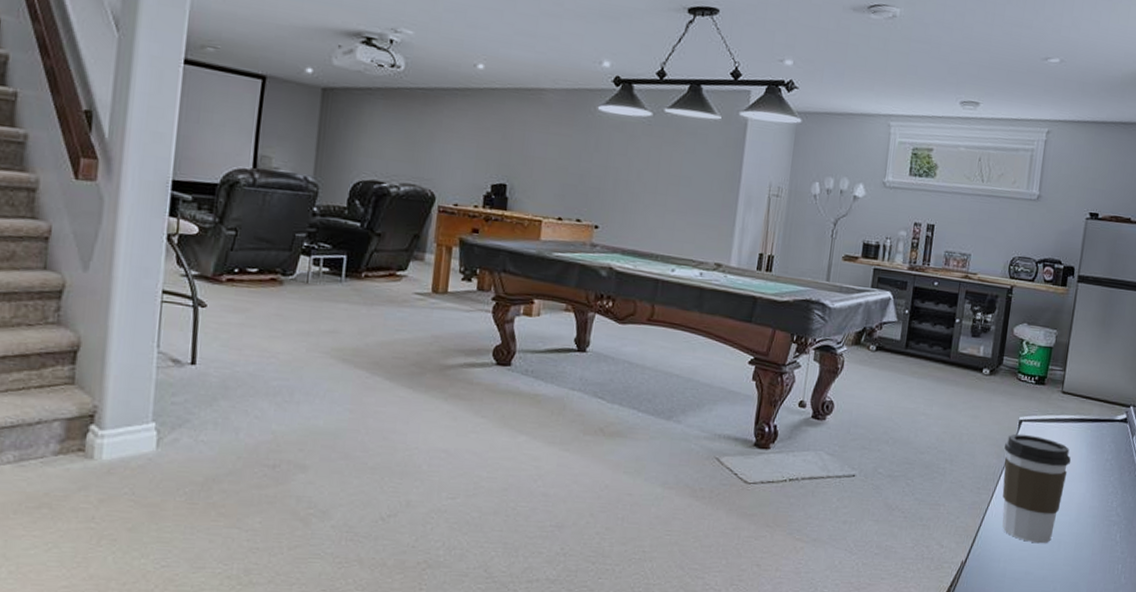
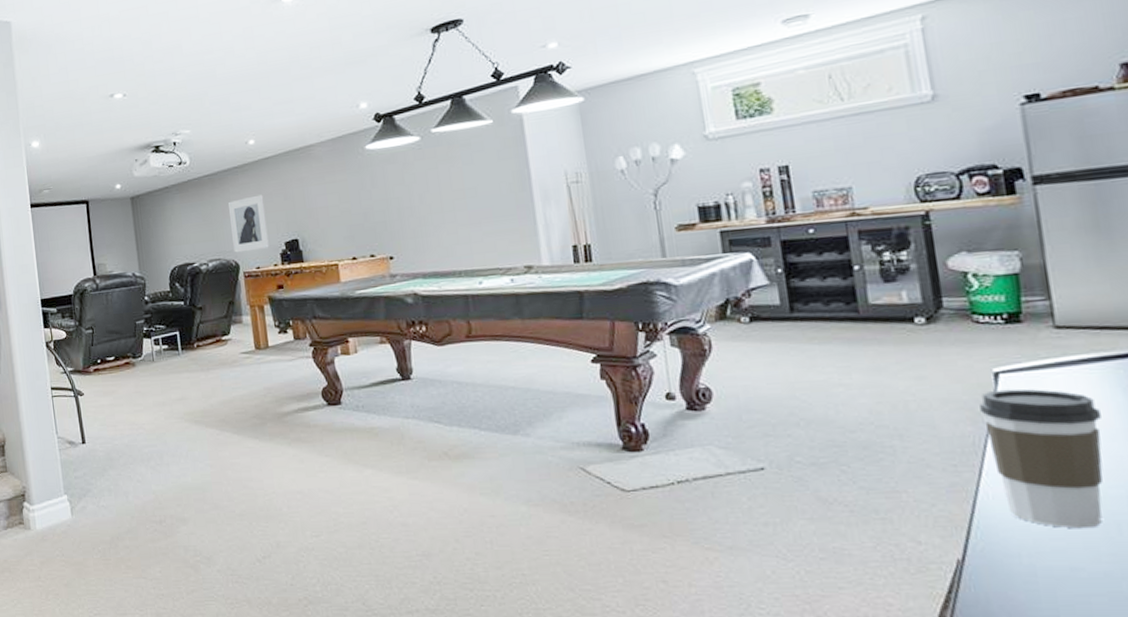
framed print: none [433,124,480,186] -> present [227,194,269,253]

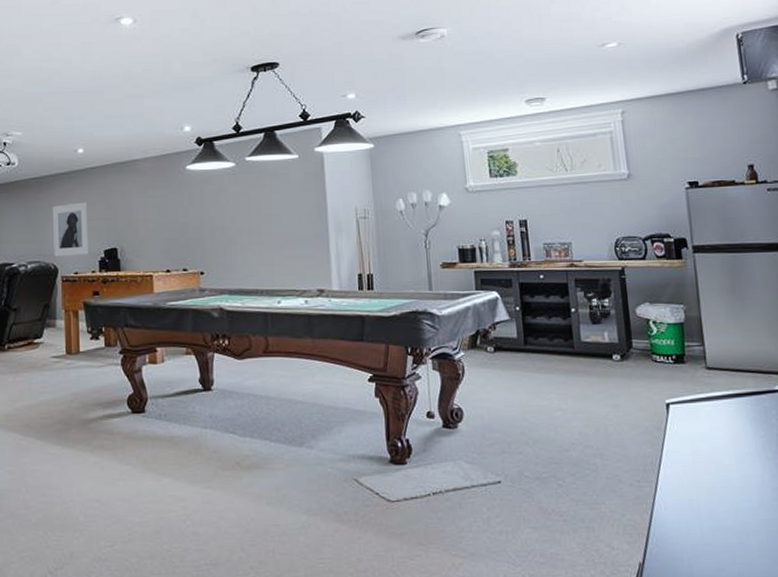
coffee cup: present [980,388,1103,529] -> none [656,417,737,536]

